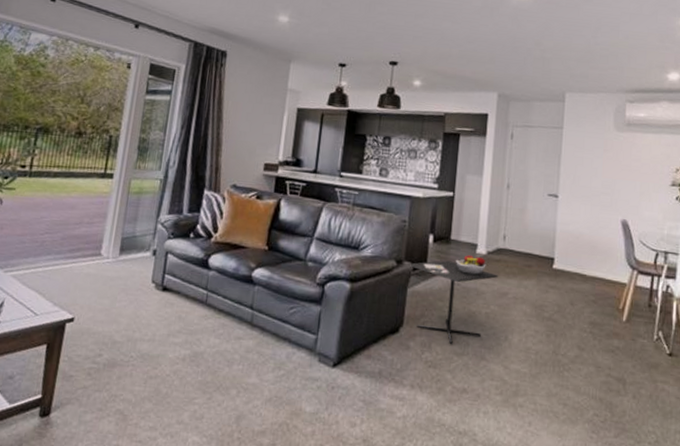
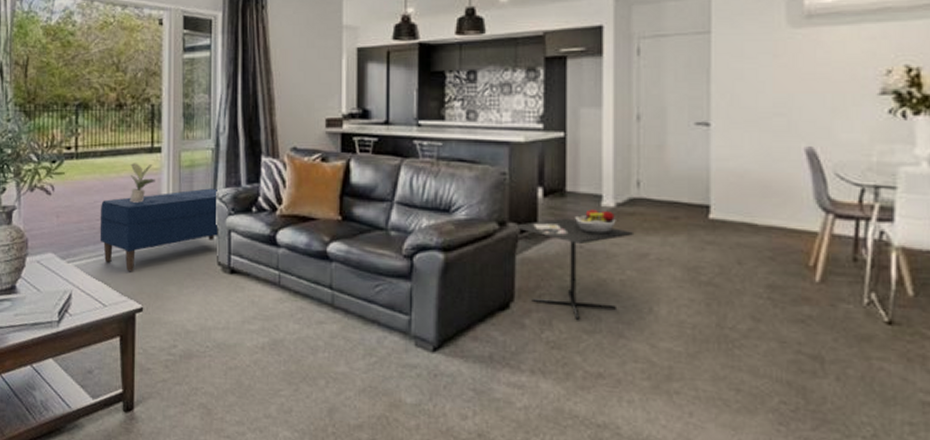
bench: none [40,213,161,283] -> present [100,188,218,271]
potted plant: none [76,185,104,222] -> present [130,163,155,203]

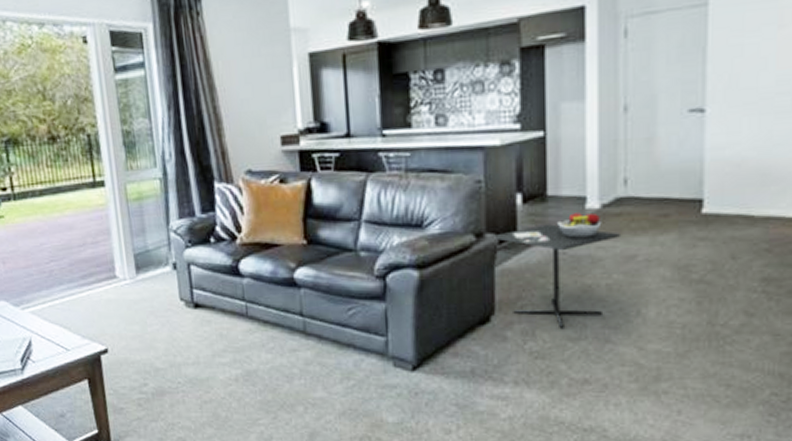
bench: present [100,188,218,271] -> none [48,221,177,313]
potted plant: present [130,163,155,203] -> none [73,200,103,242]

